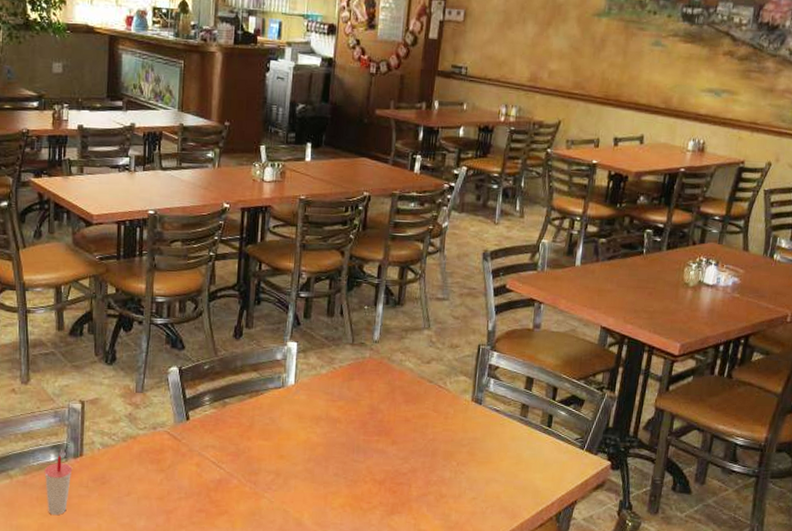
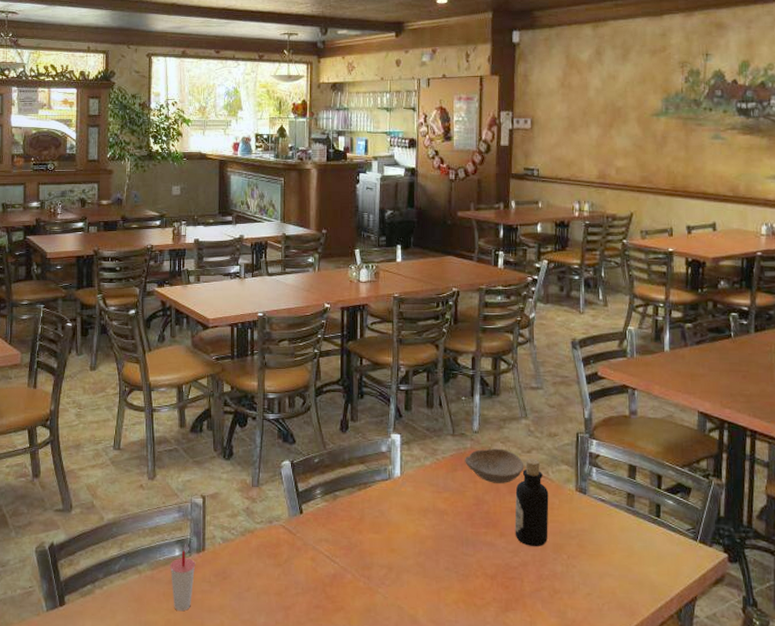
bowl: none [362,358,423,393] -> present [465,448,524,483]
bottle: none [407,369,445,455] -> present [514,459,549,547]

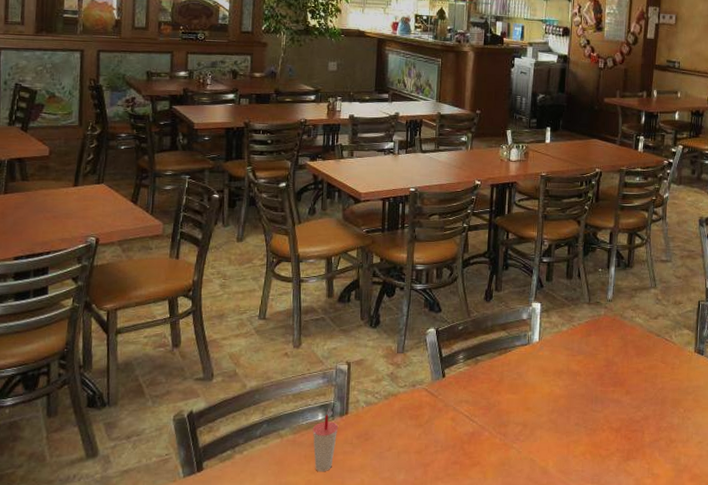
bowl: present [465,448,524,483] -> none [598,315,651,347]
bottle: present [514,459,549,547] -> none [639,324,671,403]

